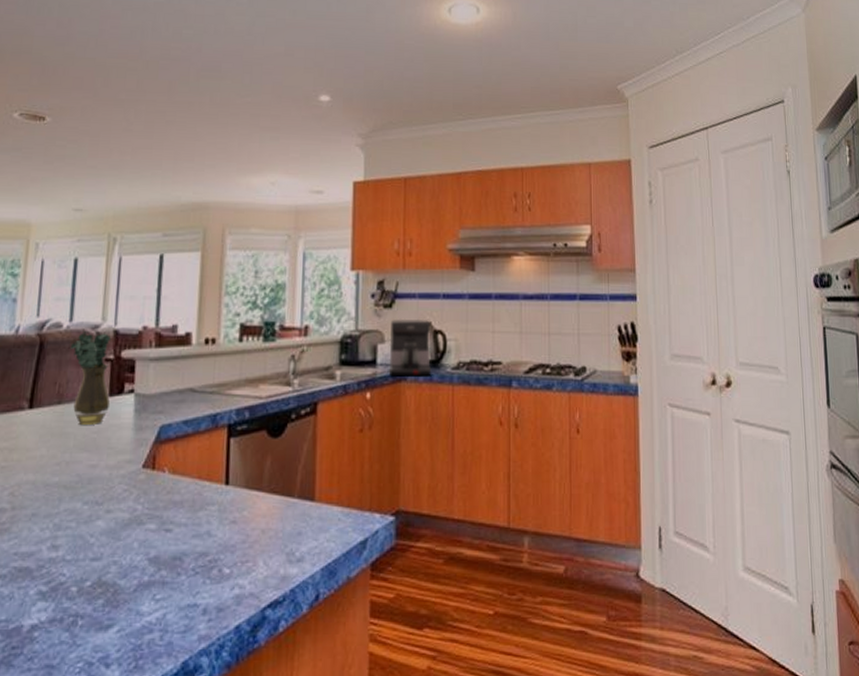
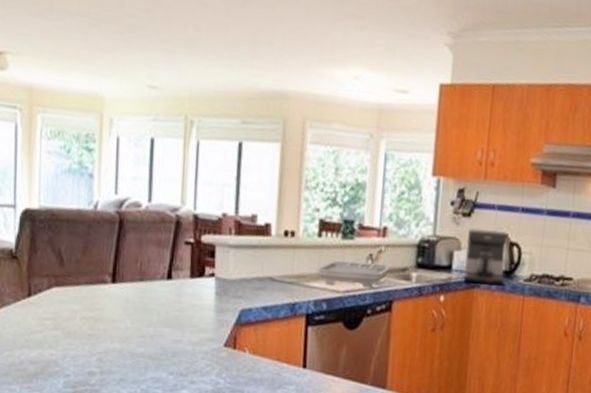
vase: present [70,328,111,425] -> none [150,210,191,303]
dish rack: none [236,365,314,391] -> present [315,260,391,288]

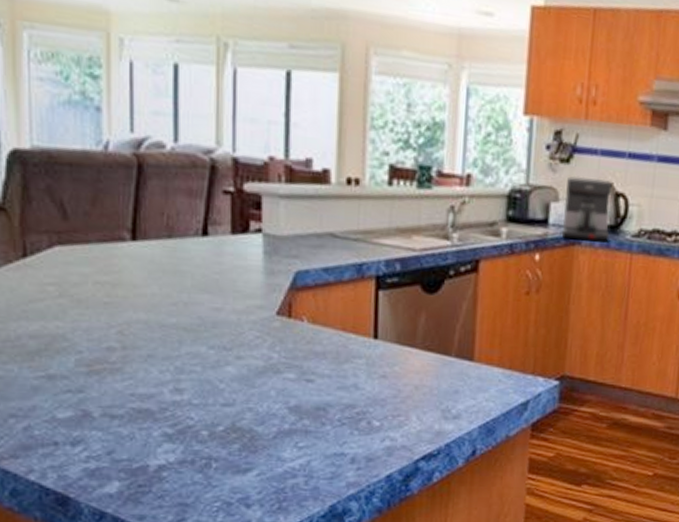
dish rack: present [315,260,391,288] -> none [385,213,477,245]

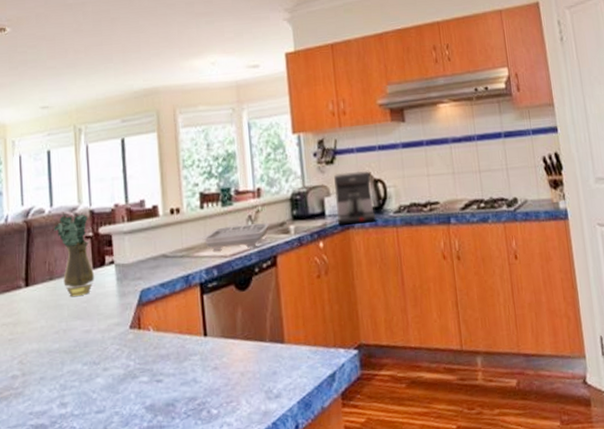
vase: none [178,152,232,265] -> present [54,212,94,296]
dish rack: none [385,213,477,245] -> present [202,223,270,251]

